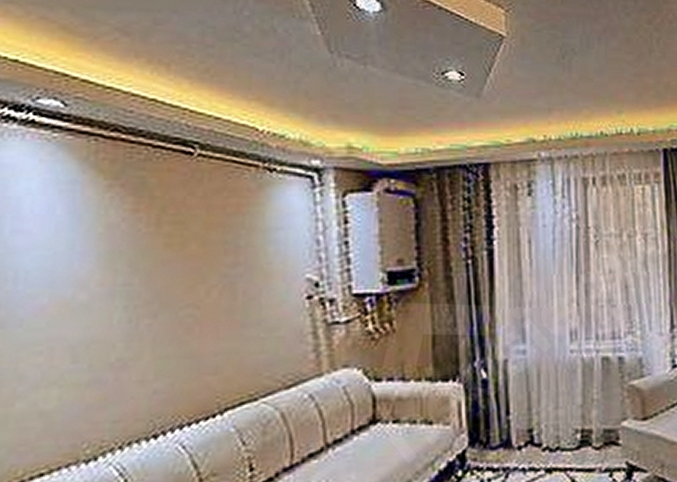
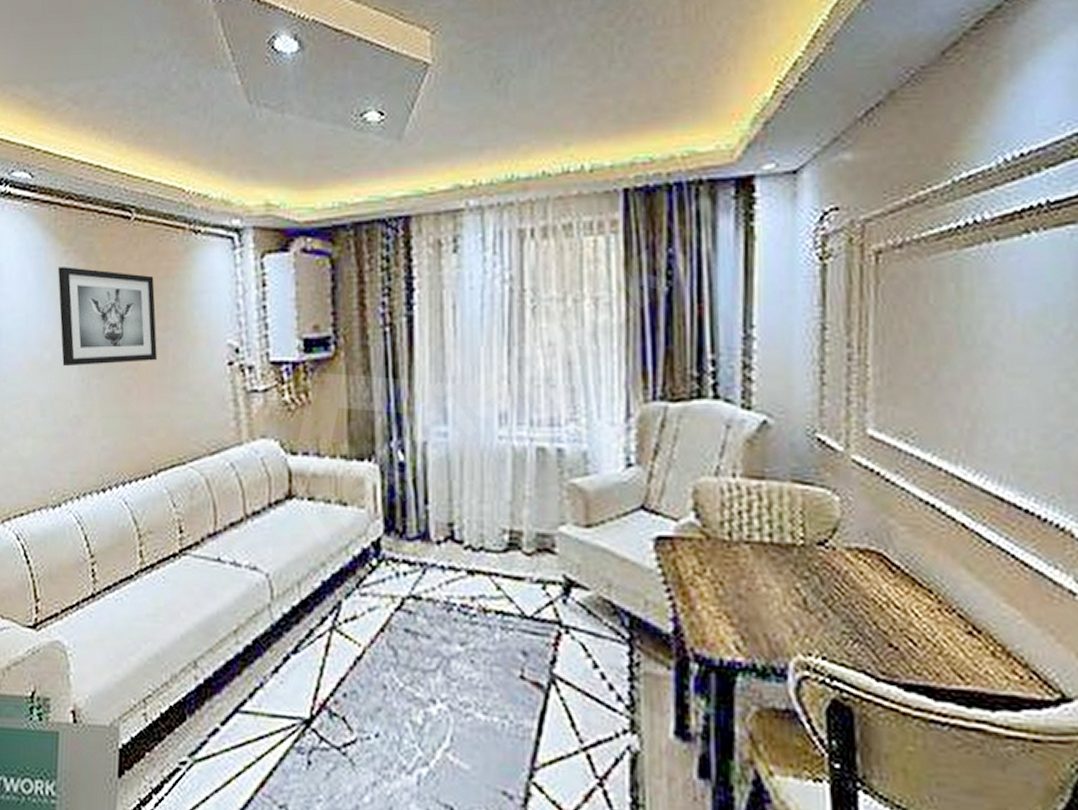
wall art: none [98,202,225,308] -> present [58,267,157,367]

